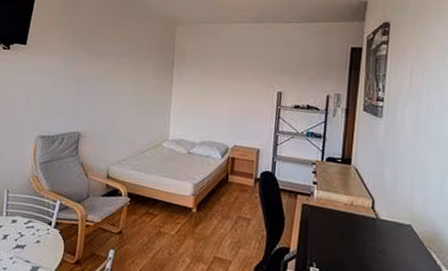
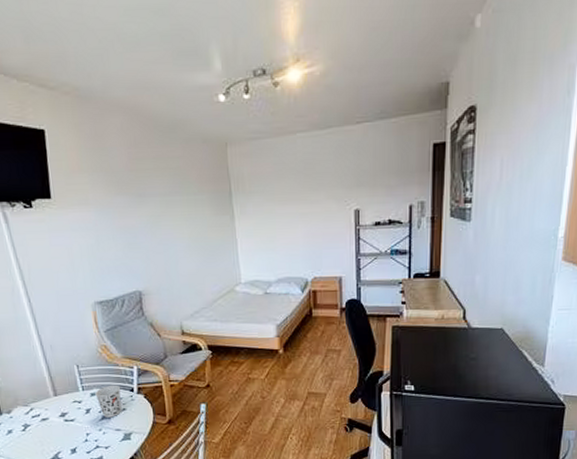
cup: none [16,214,40,248] -> present [95,385,122,418]

